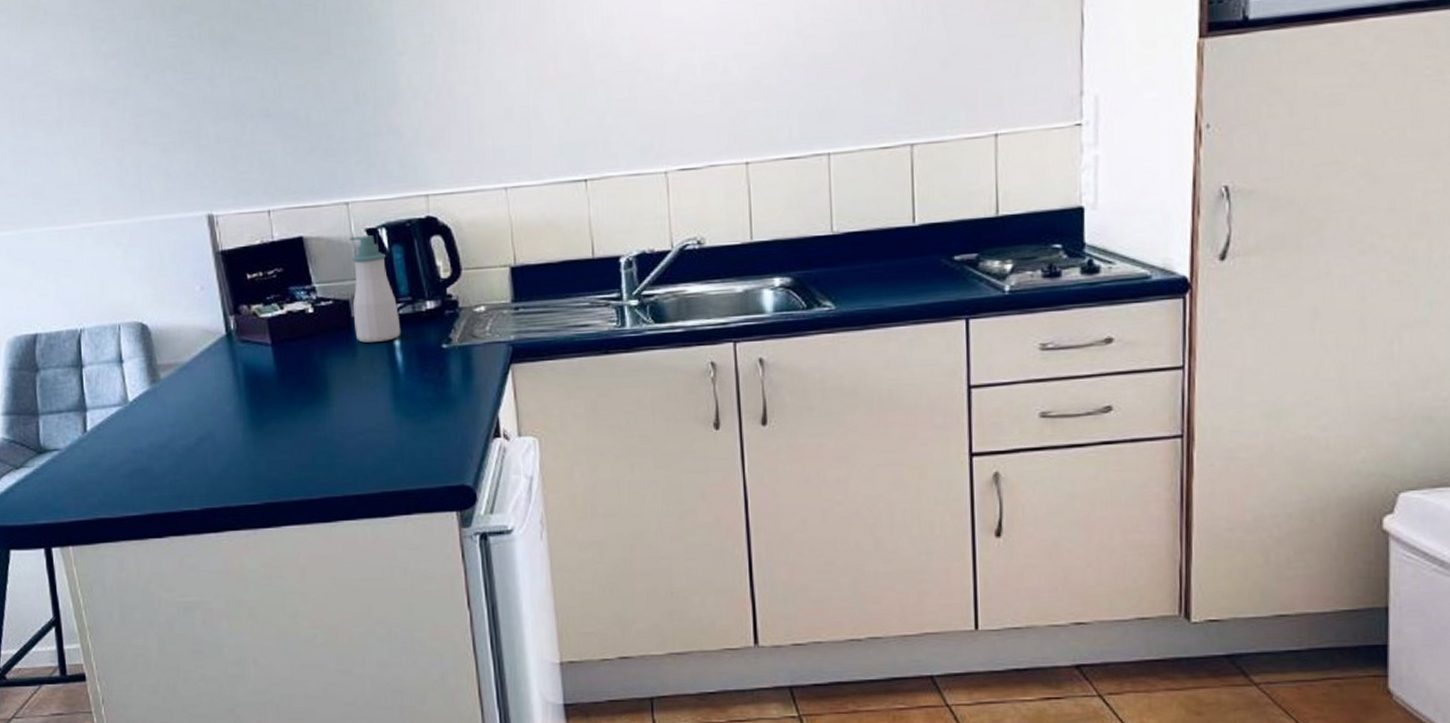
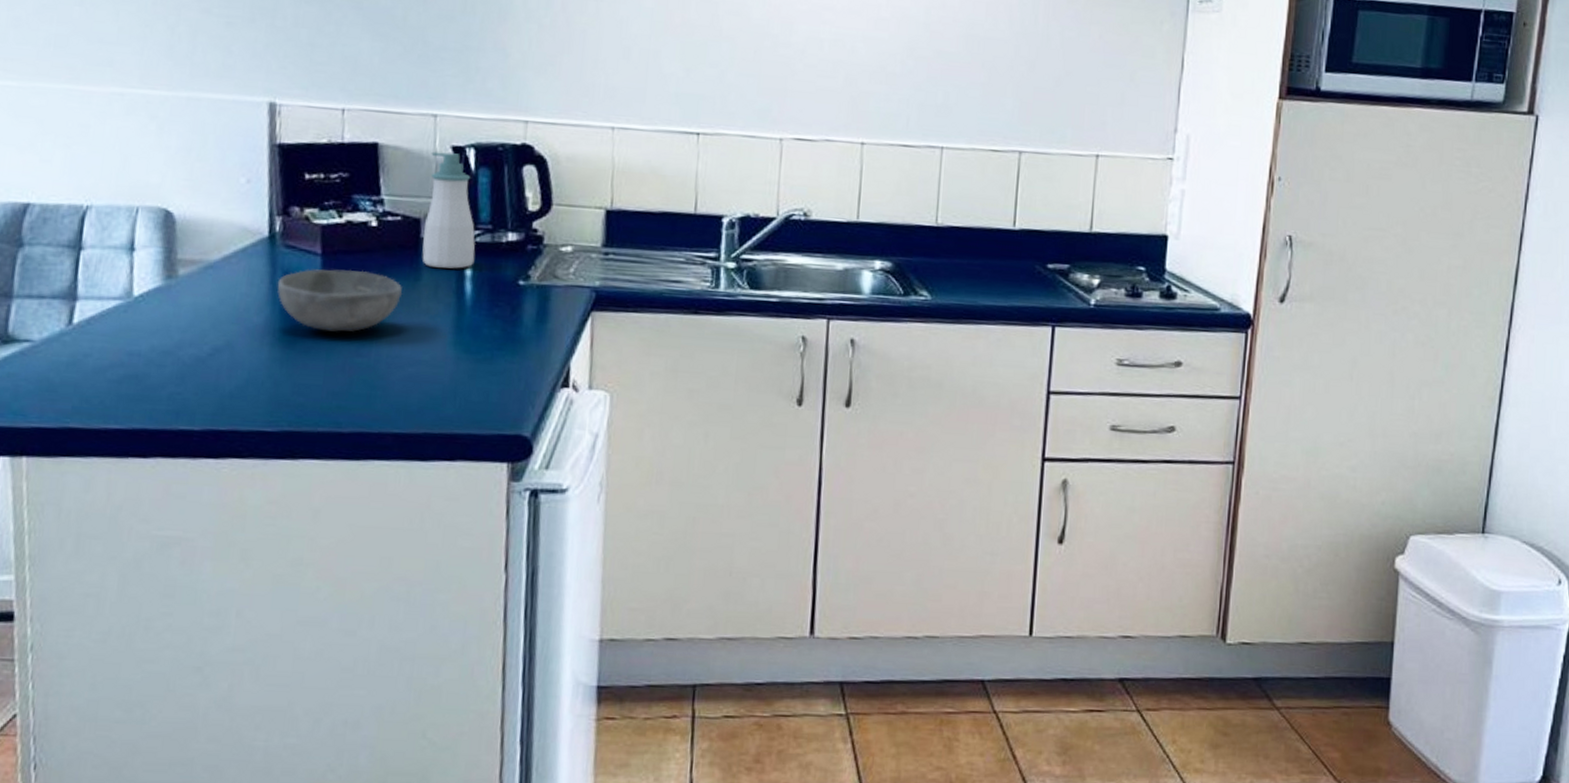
bowl: none [239,353,344,412] -> present [277,269,403,333]

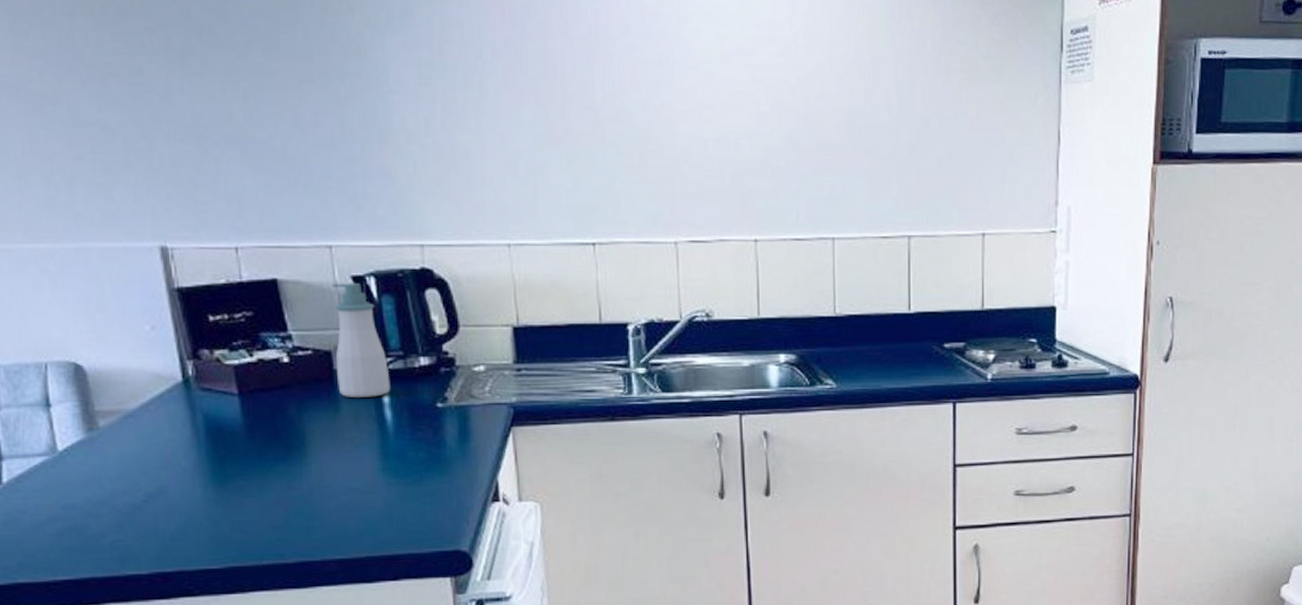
bowl: present [277,269,403,333] -> none [199,406,325,468]

